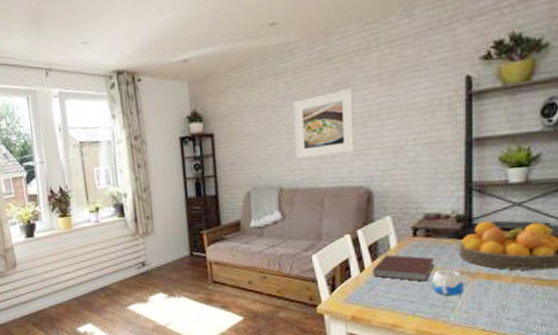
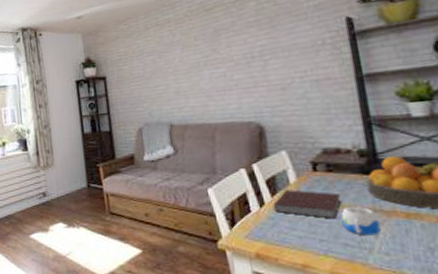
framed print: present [293,87,355,158] -> none [177,33,242,97]

